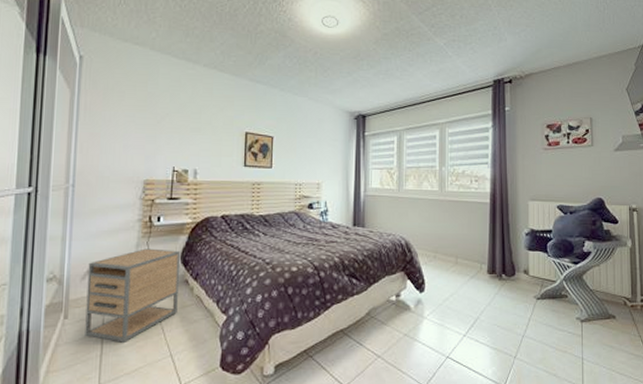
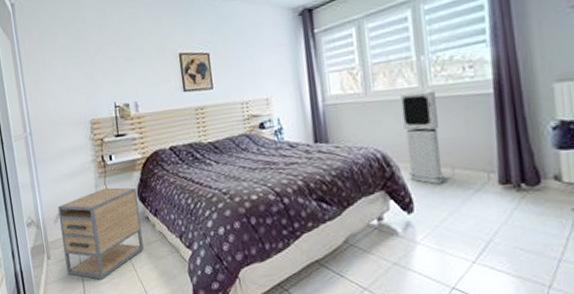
air purifier: none [424,193,450,269] -> present [400,89,445,184]

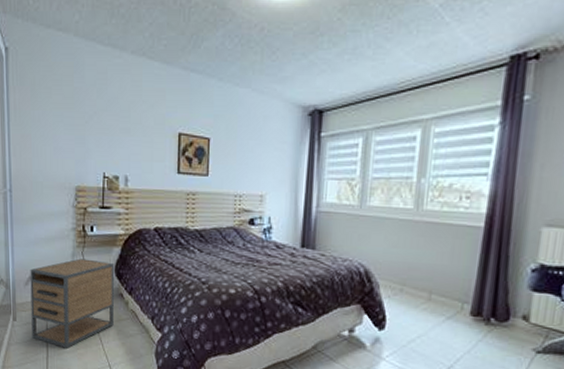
air purifier: present [400,89,445,184] -> none [387,212,428,306]

